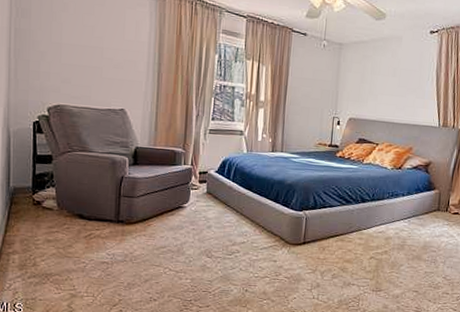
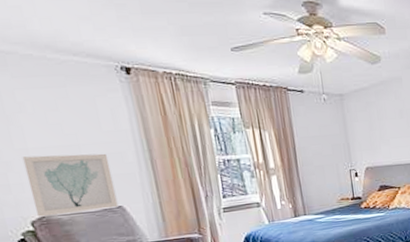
wall art: none [54,50,124,110] -> present [22,153,119,217]

